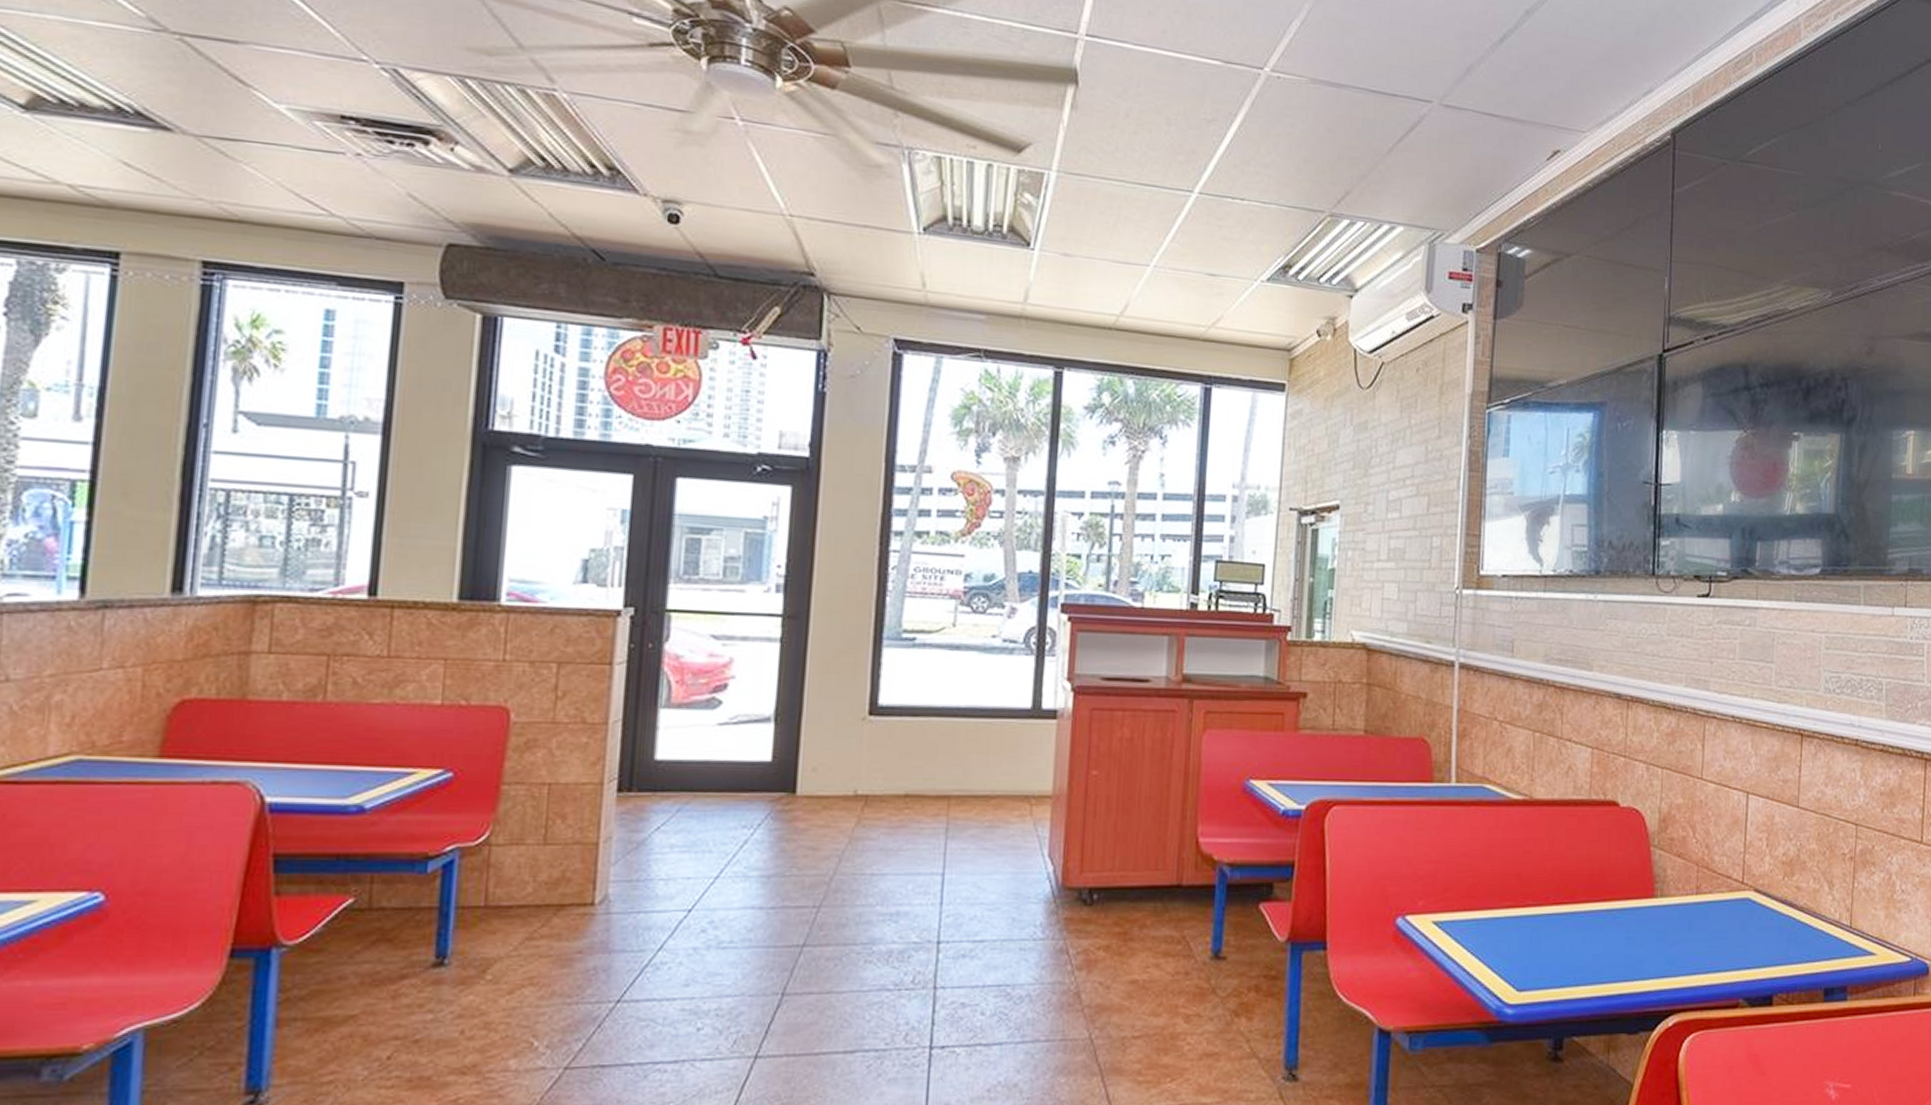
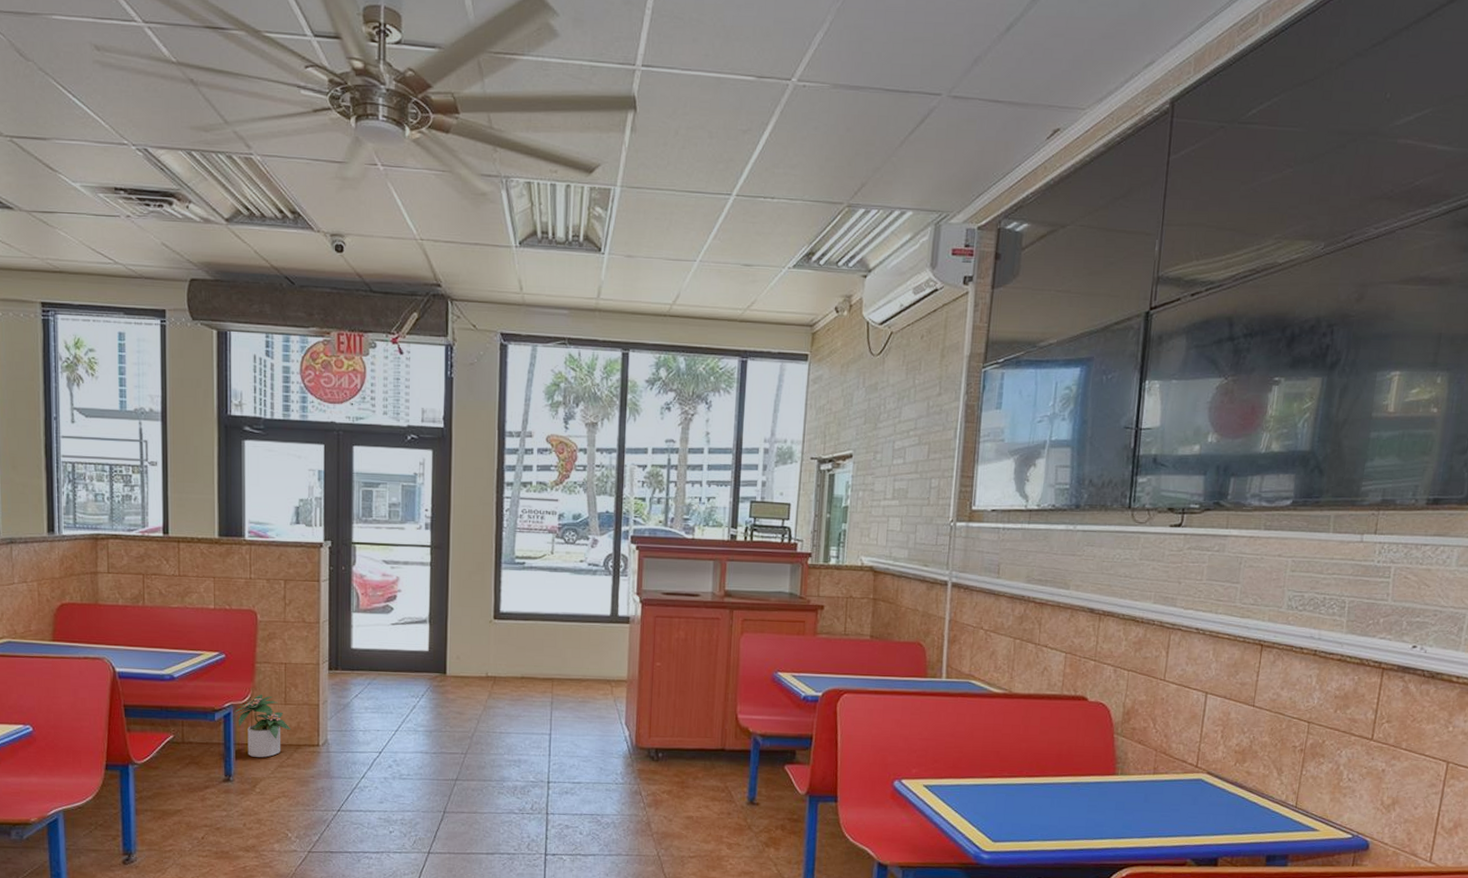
potted plant: none [459,830,552,928] -> present [234,694,292,758]

